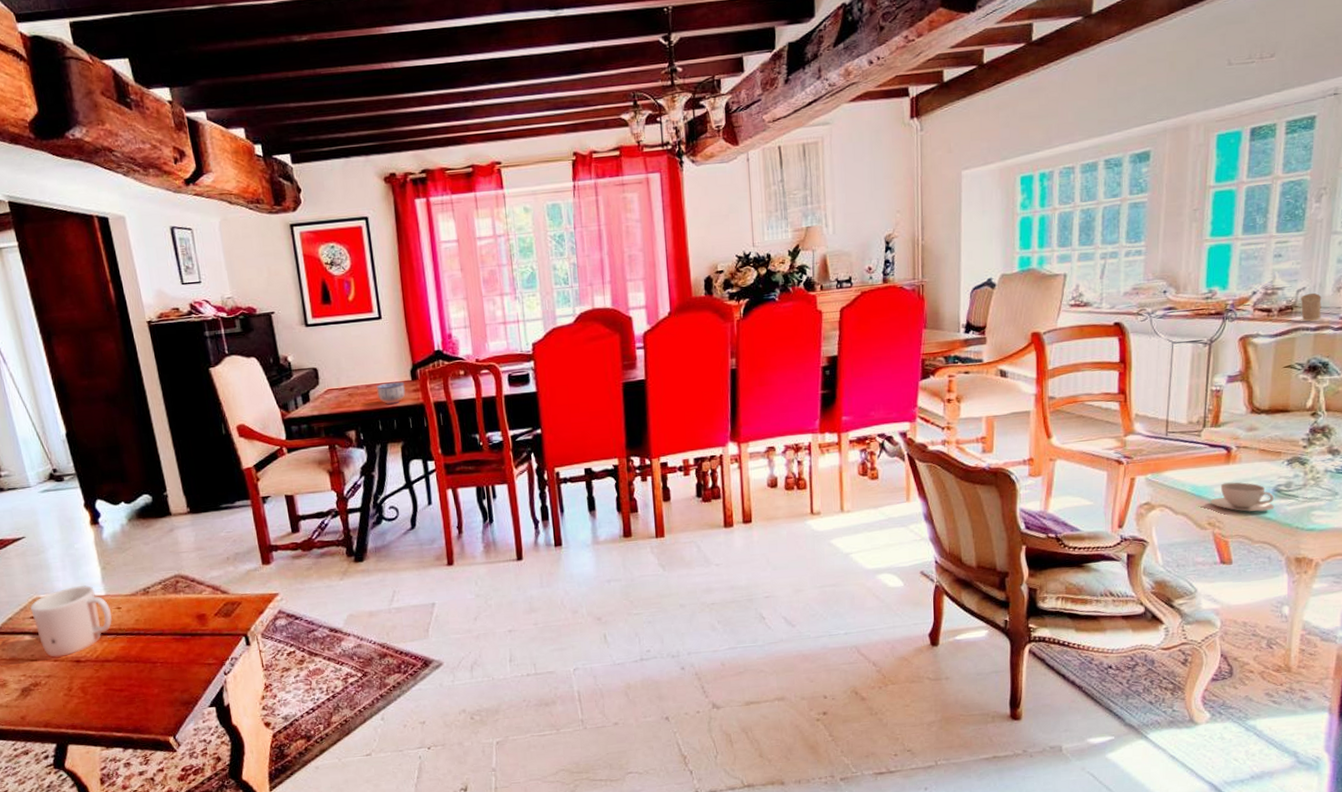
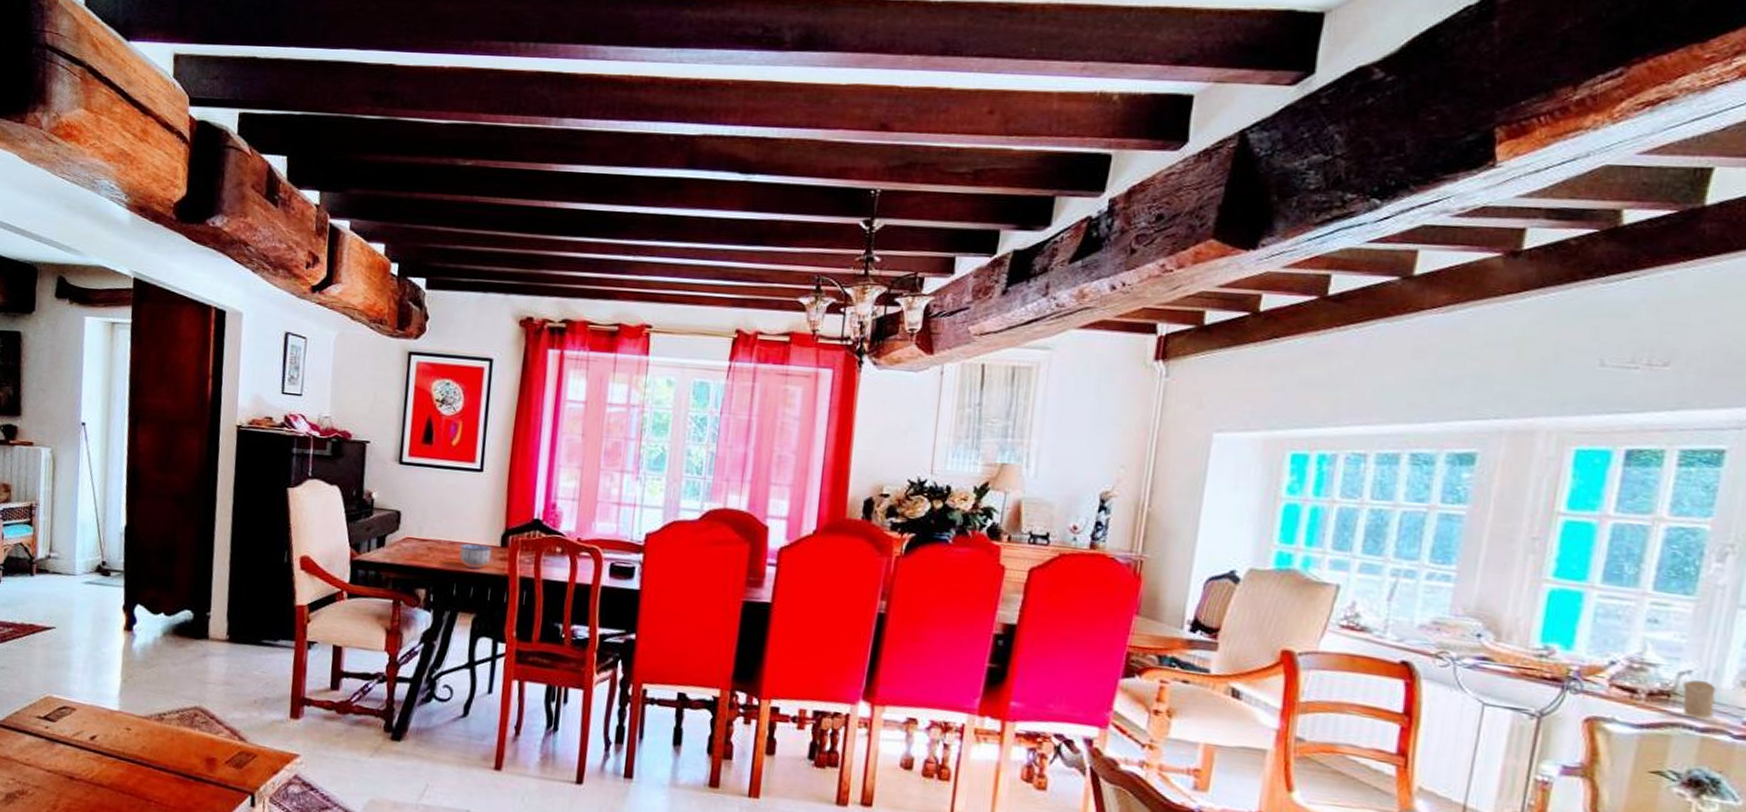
mug: present [30,585,112,657] -> none [38,693,120,769]

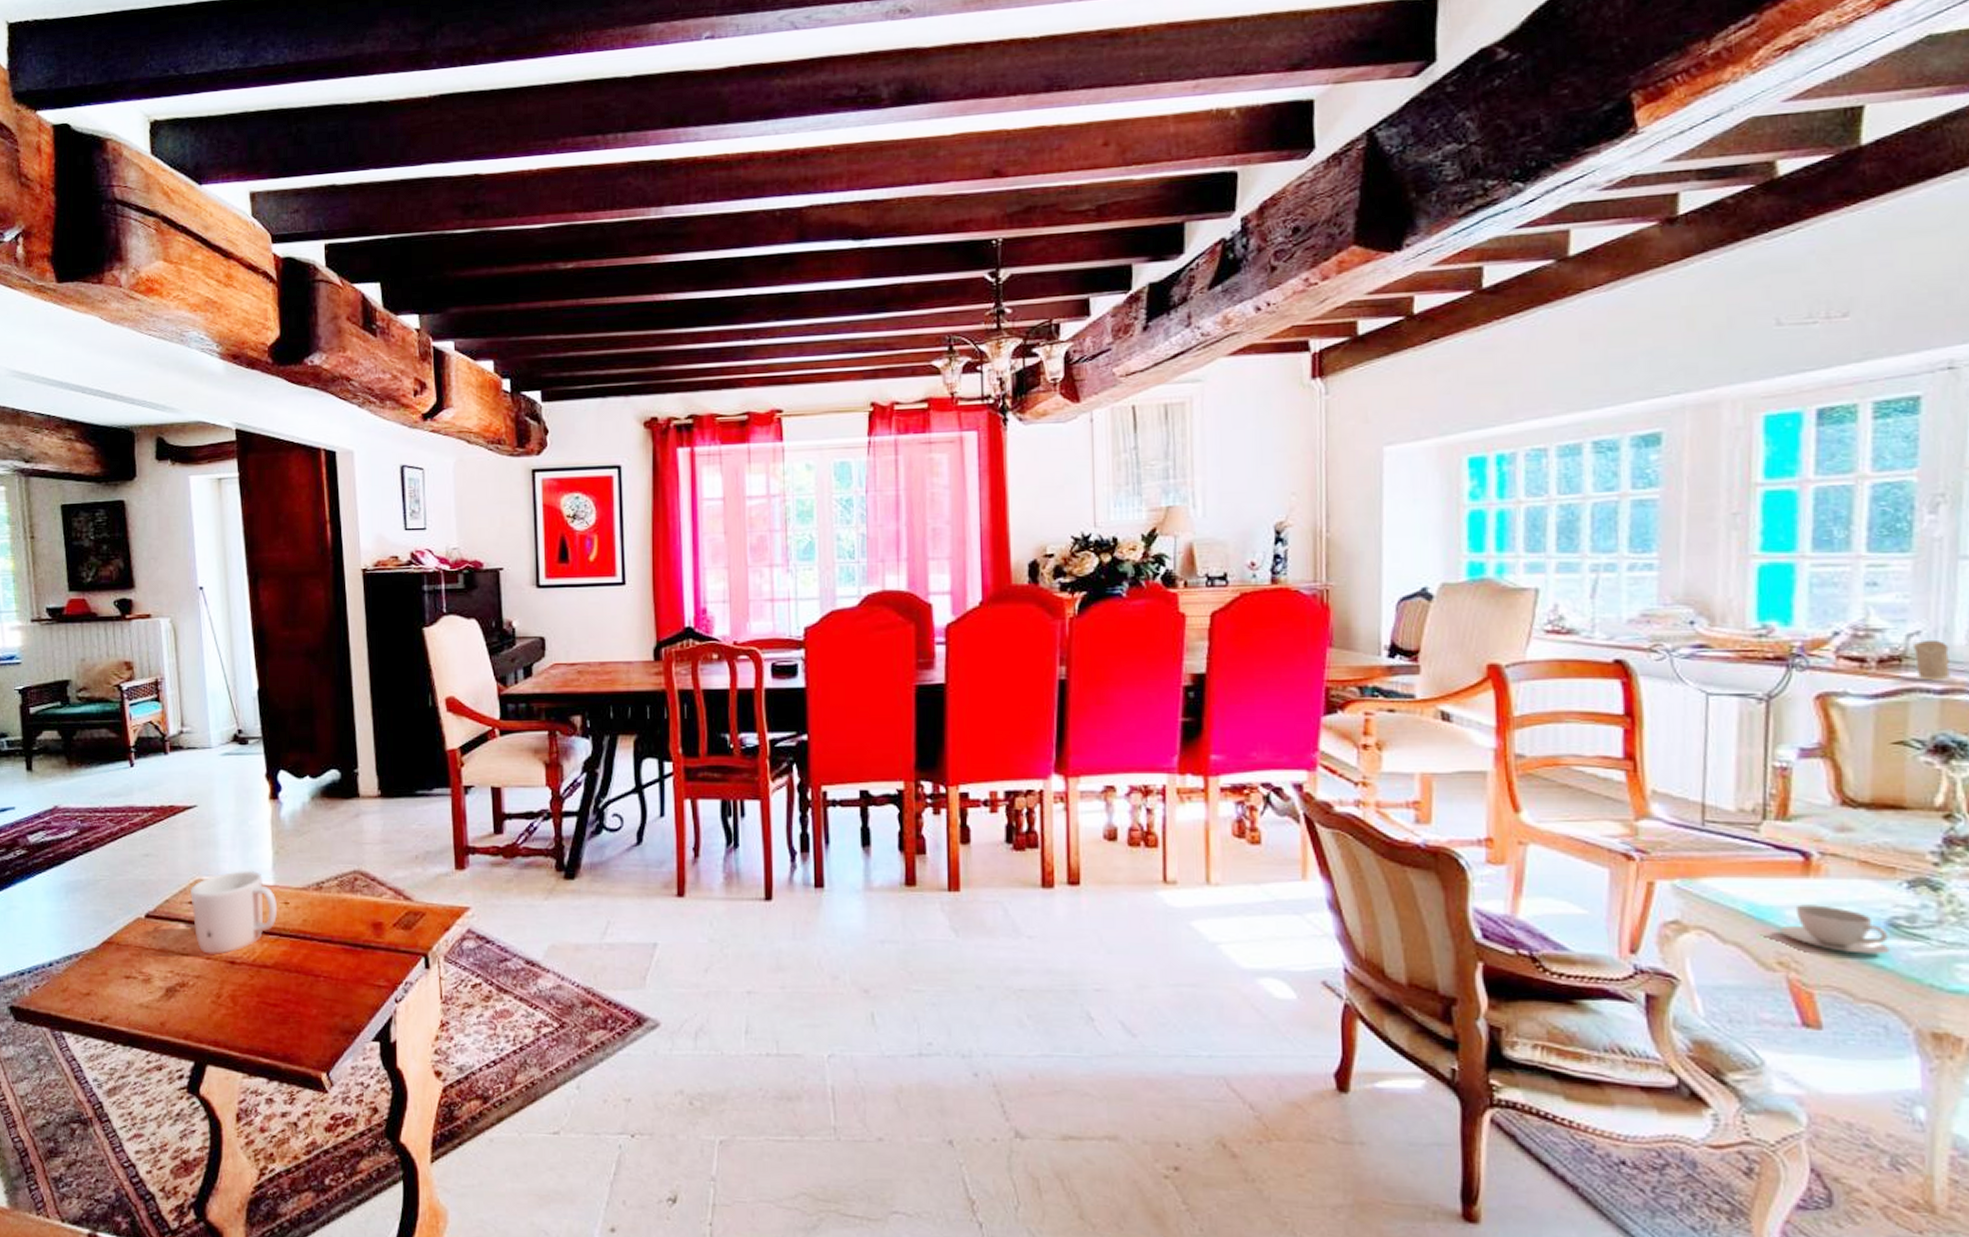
mug: none [38,693,120,769] -> present [191,871,277,955]
bowl: present [459,543,493,570] -> none [611,661,646,689]

